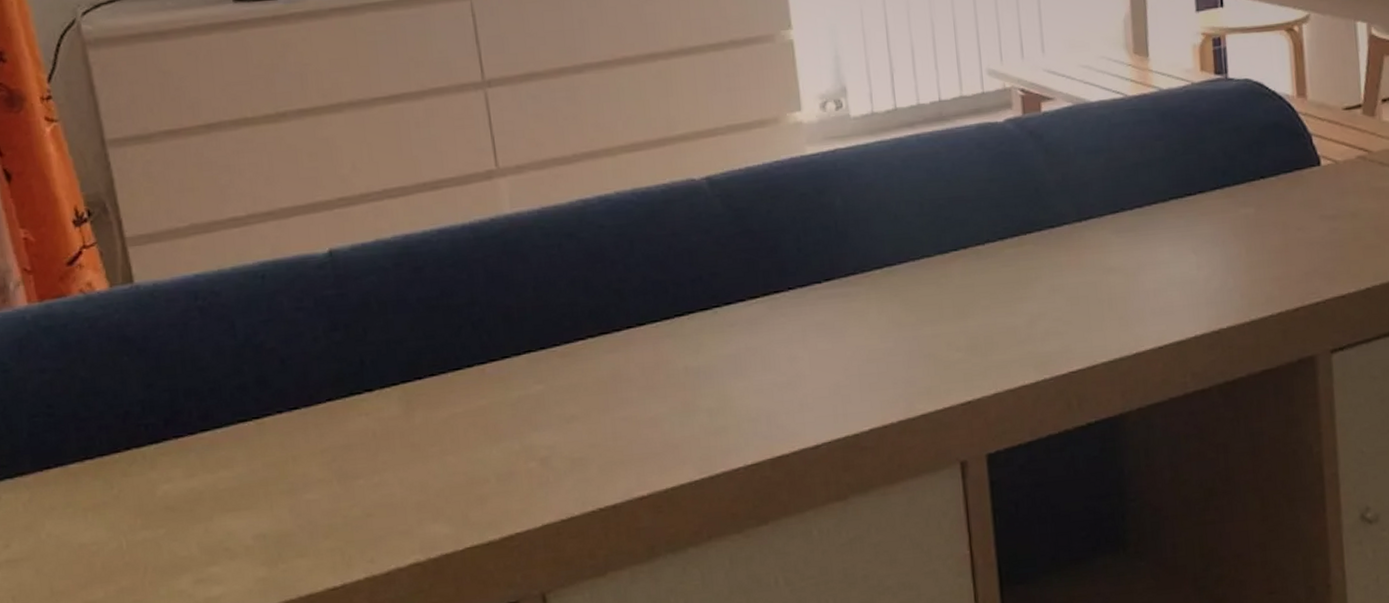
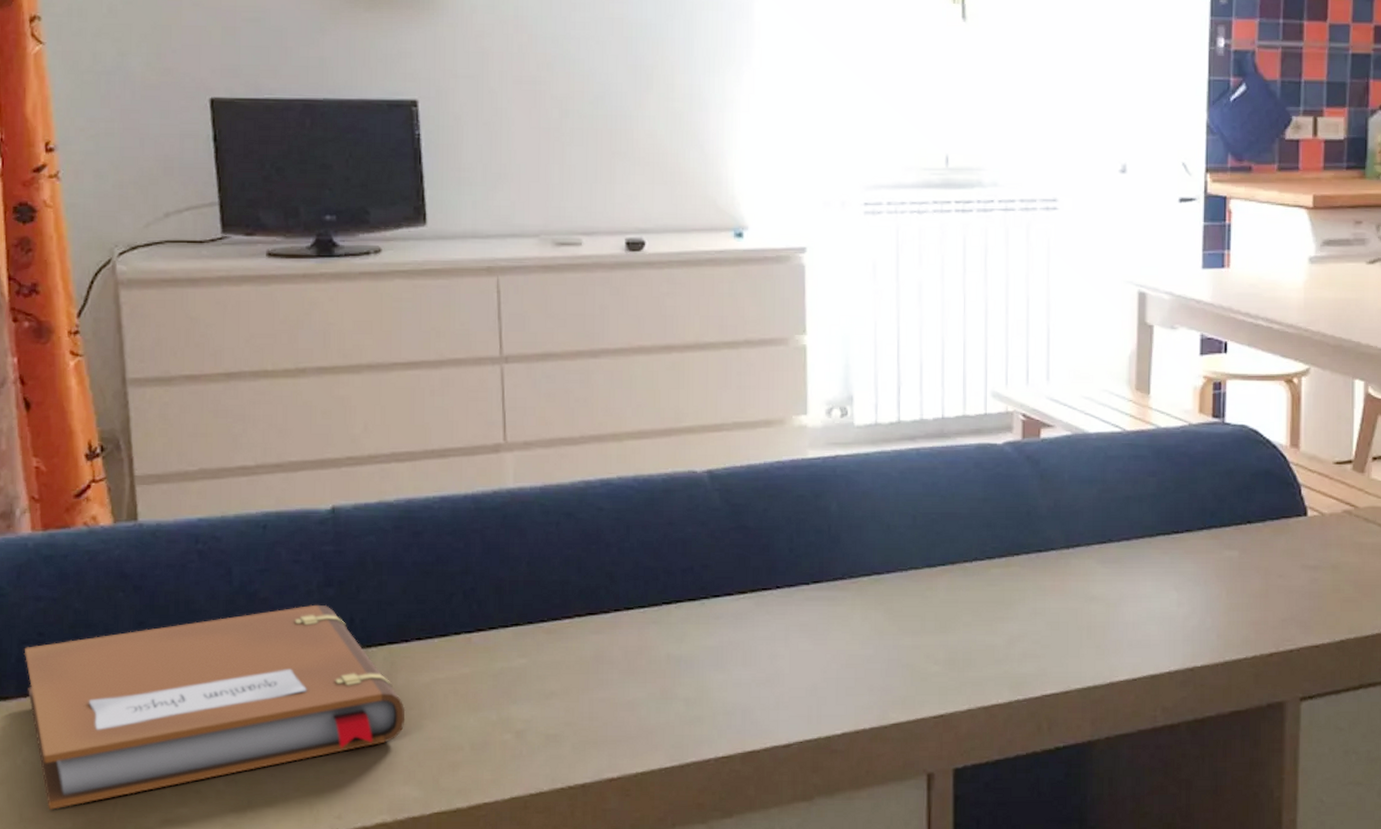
notebook: none [34,349,428,582] -> present [24,604,406,811]

